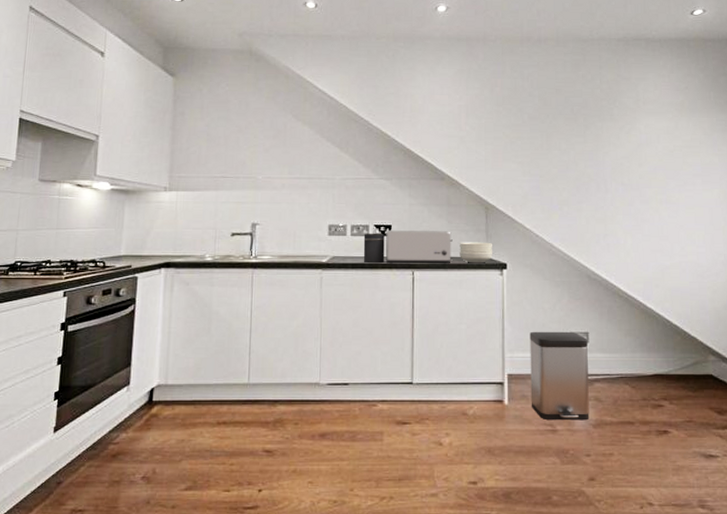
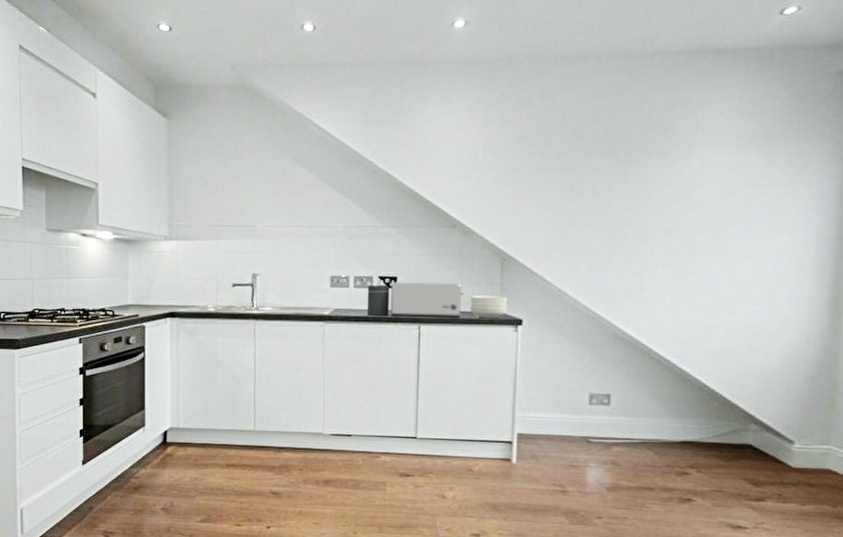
pedal bin: present [530,331,590,421] -> none [541,391,608,483]

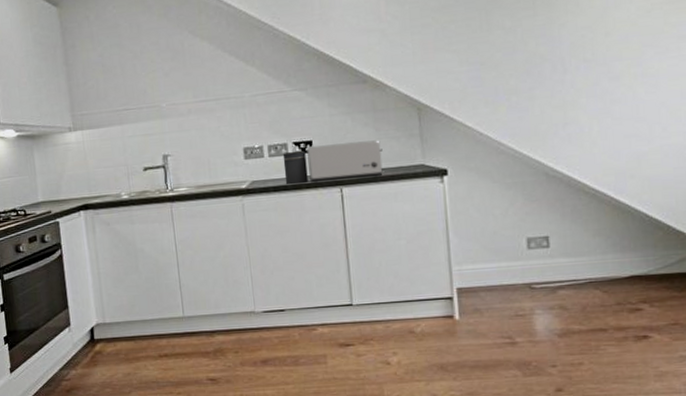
bowl: present [470,295,508,319] -> none [391,147,430,173]

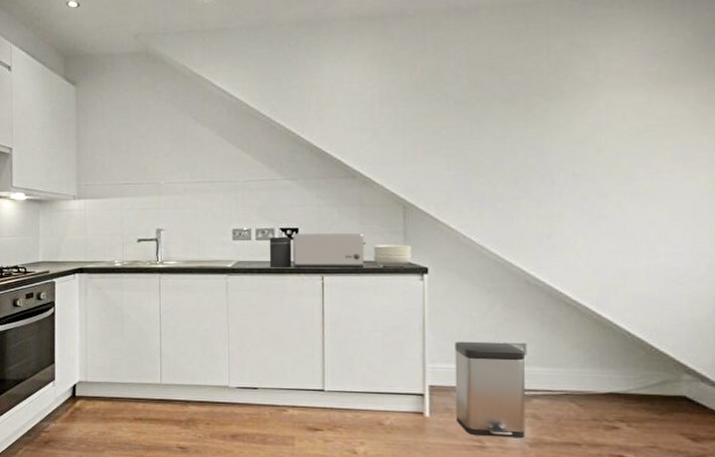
bowl: none [391,147,430,173] -> present [374,245,412,268]
pedal bin: none [479,237,554,332] -> present [455,341,525,438]

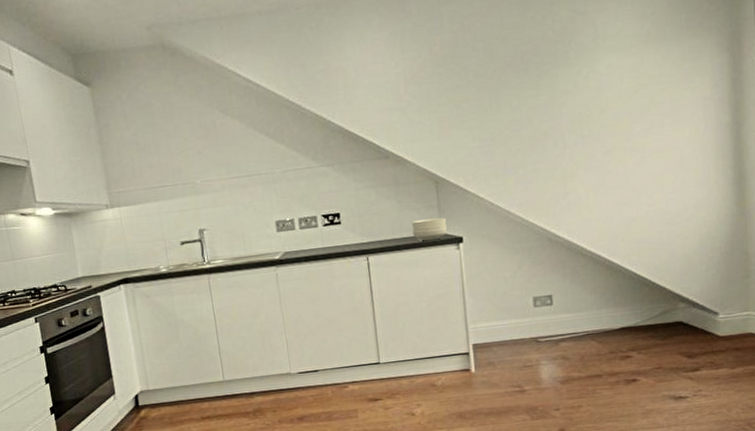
cylinder: present [269,236,292,268] -> none [312,222,337,255]
toaster: present [293,233,366,269] -> none [335,211,405,253]
pedal bin: present [455,341,525,438] -> none [491,296,557,382]

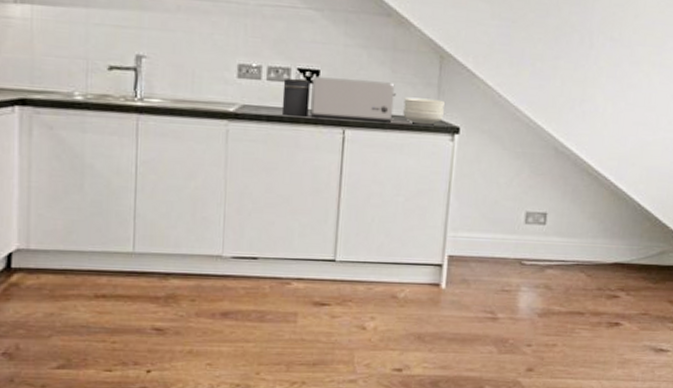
cylinder: none [312,222,337,255] -> present [281,78,311,118]
toaster: none [335,211,405,253] -> present [310,77,396,124]

